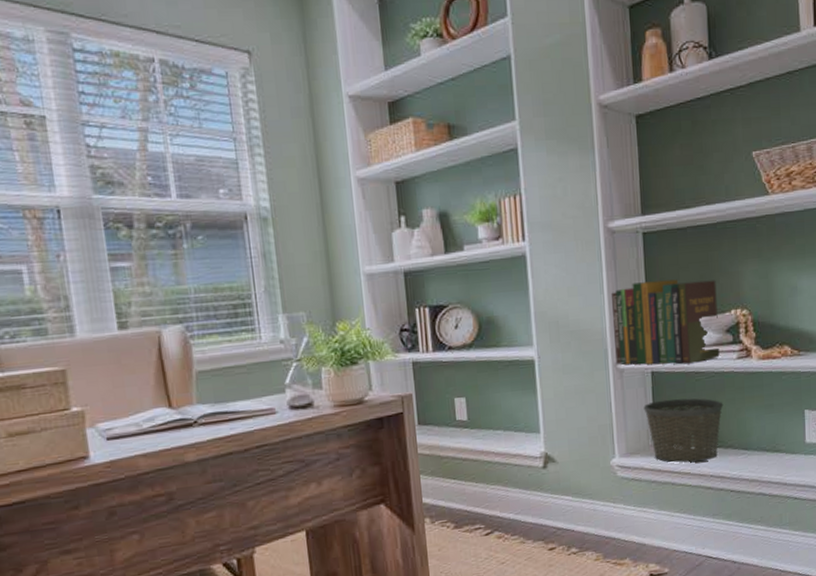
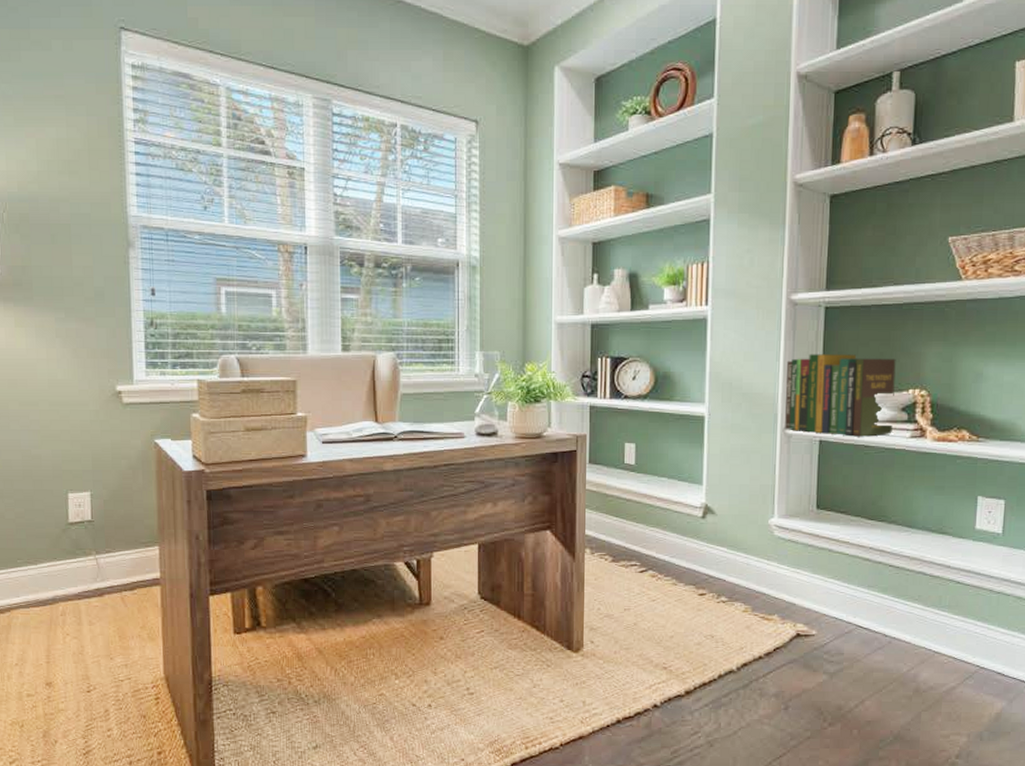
basket: present [643,398,724,463] -> none [807,468,891,533]

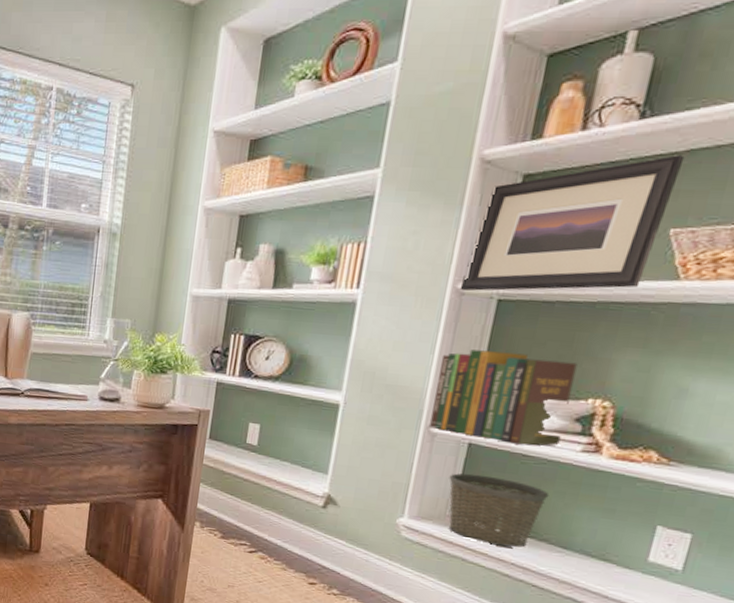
picture frame: none [793,175,950,302] -> present [459,155,685,291]
basket: none [807,468,891,533] -> present [449,473,550,548]

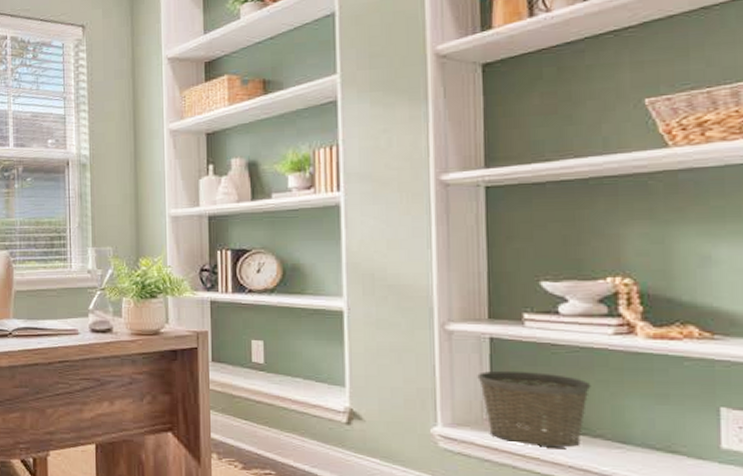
books: present [430,349,578,446] -> none [440,238,588,334]
picture frame: present [459,155,685,291] -> none [443,28,640,182]

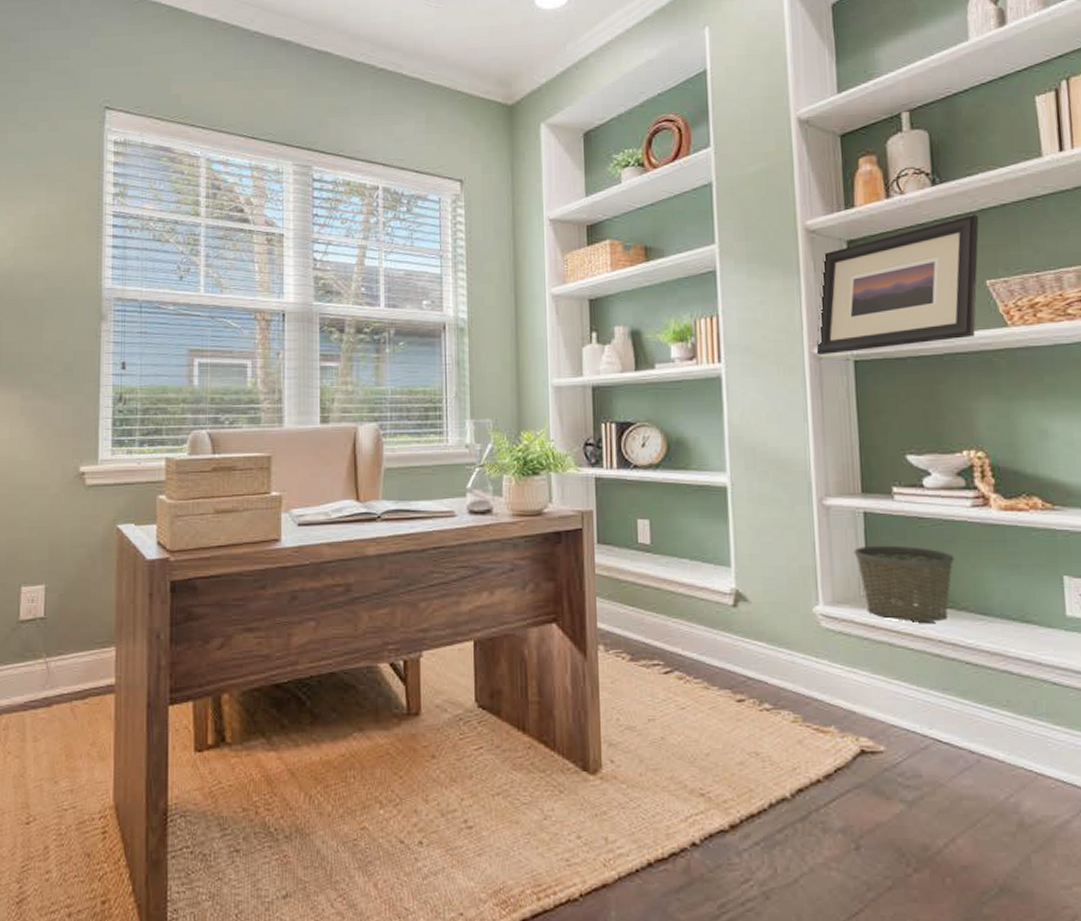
picture frame: none [443,28,640,182] -> present [816,214,979,356]

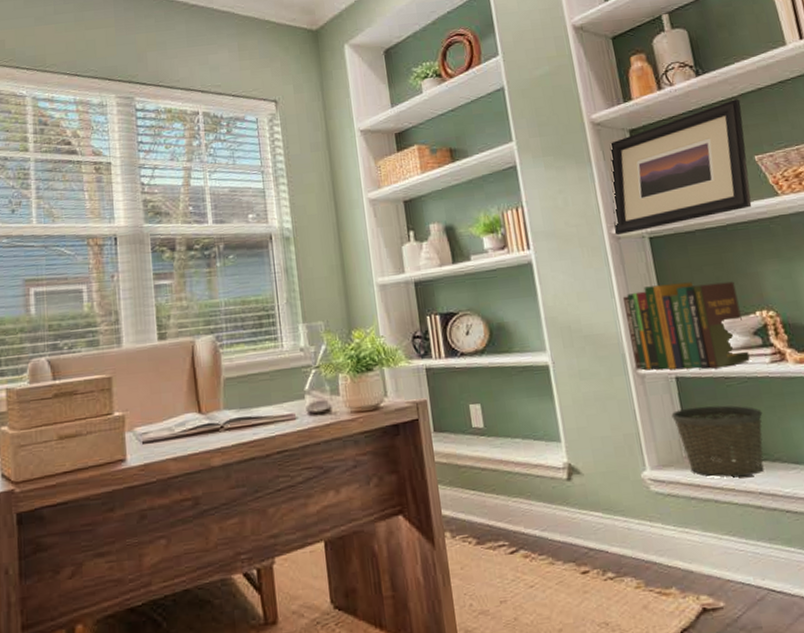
books: none [816,412,949,507] -> present [622,281,751,370]

